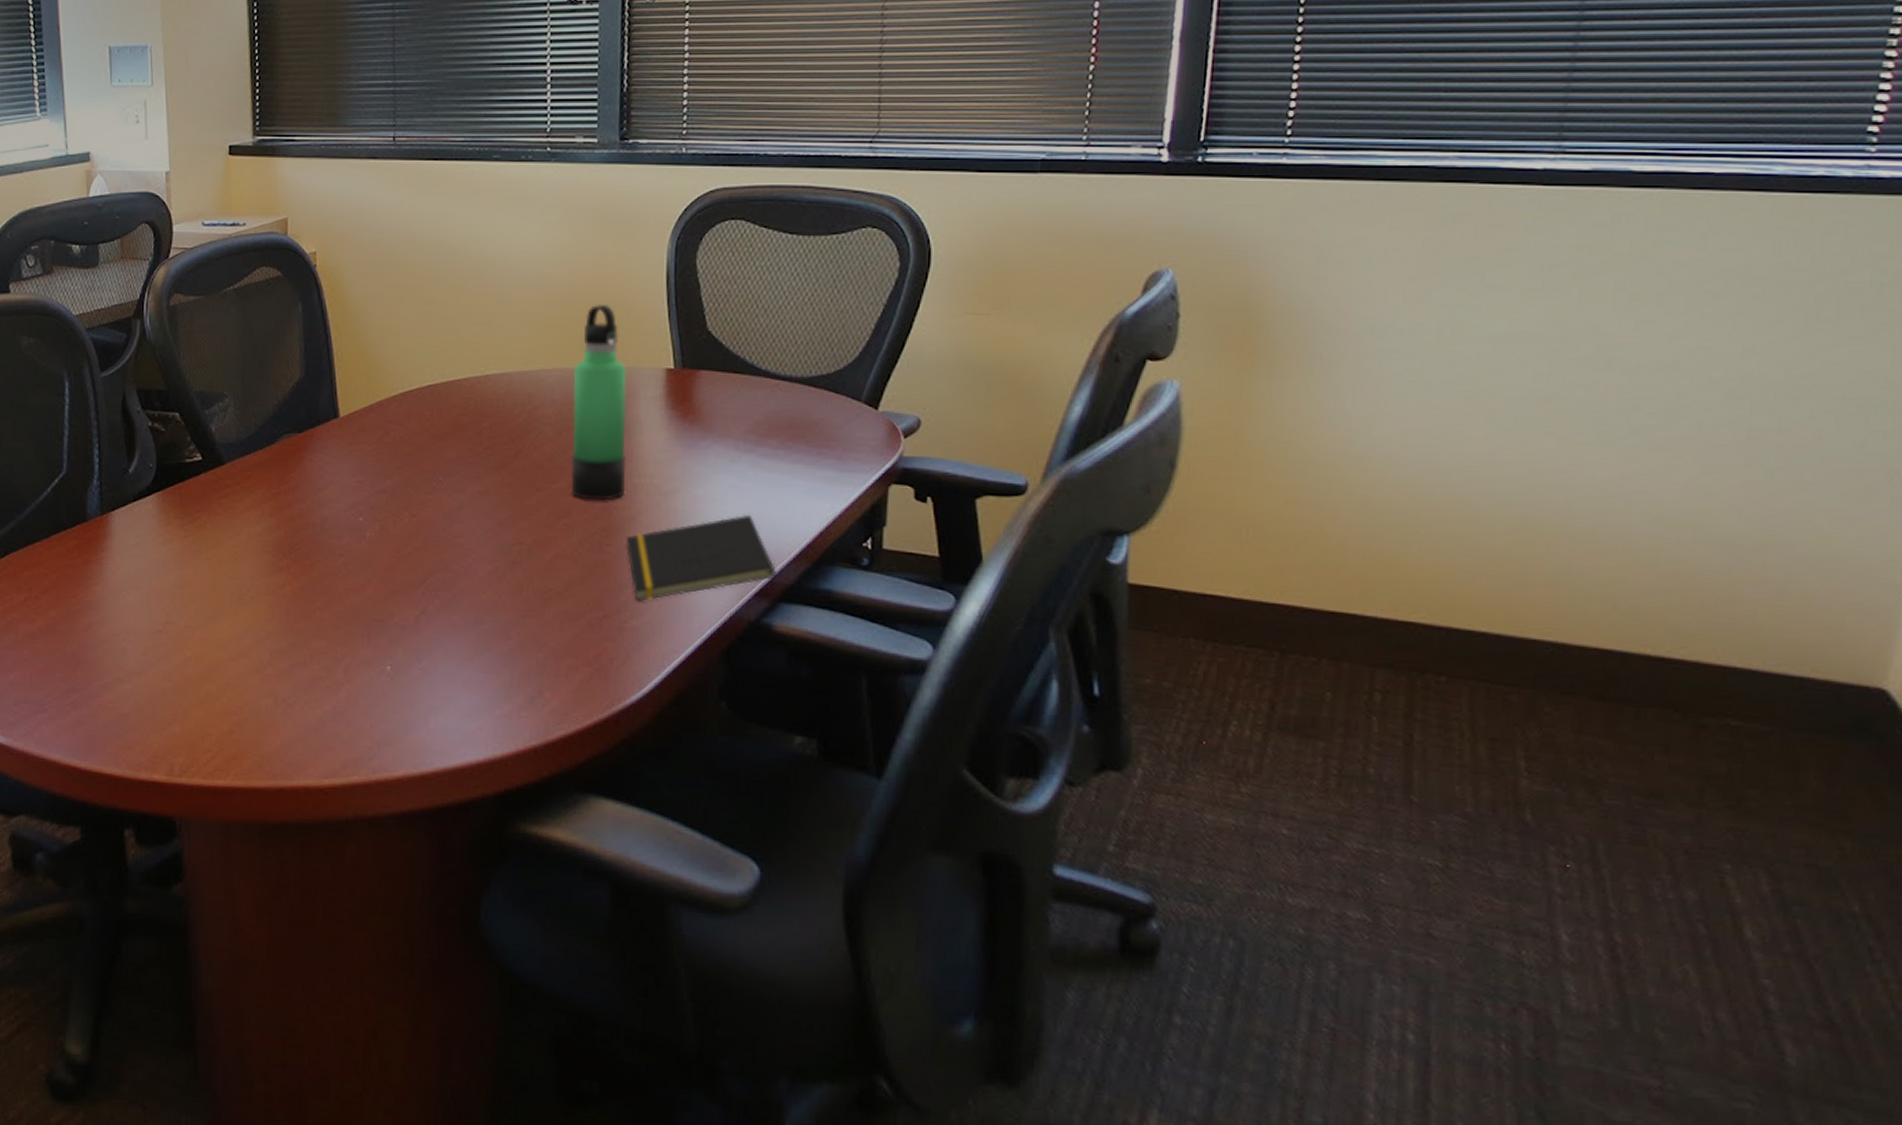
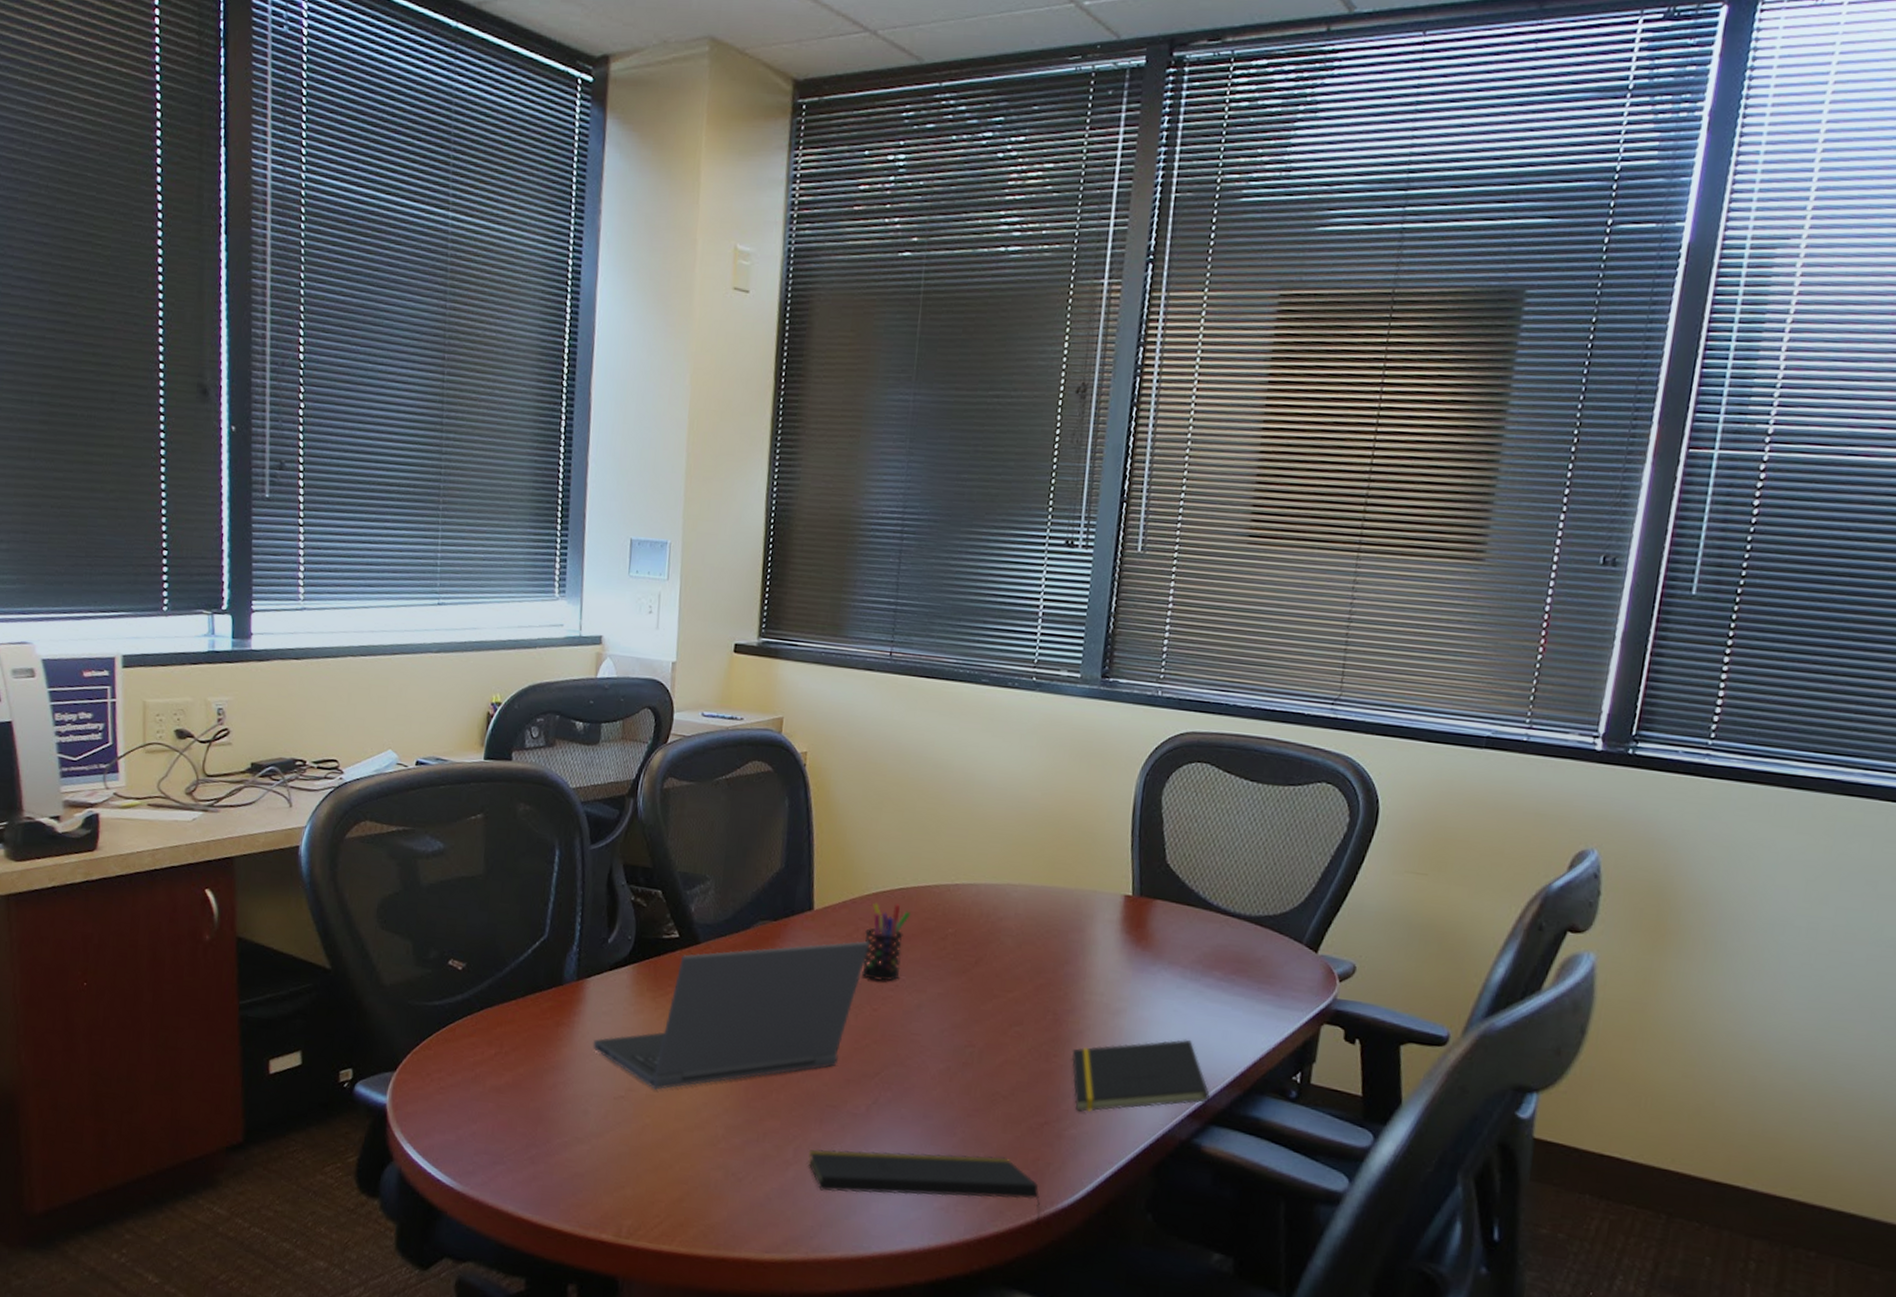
laptop computer: none [123,445,401,621] -> present [592,941,869,1090]
notepad: none [359,656,608,723] -> present [808,1149,1040,1224]
pen holder: none [396,402,442,484] -> present [862,903,911,981]
thermos bottle: present [571,305,627,501] -> none [1026,829,1088,1013]

